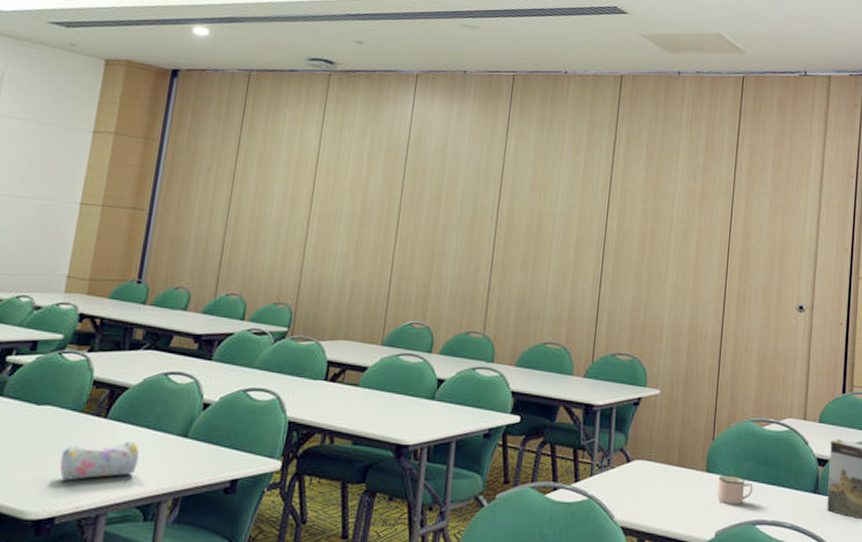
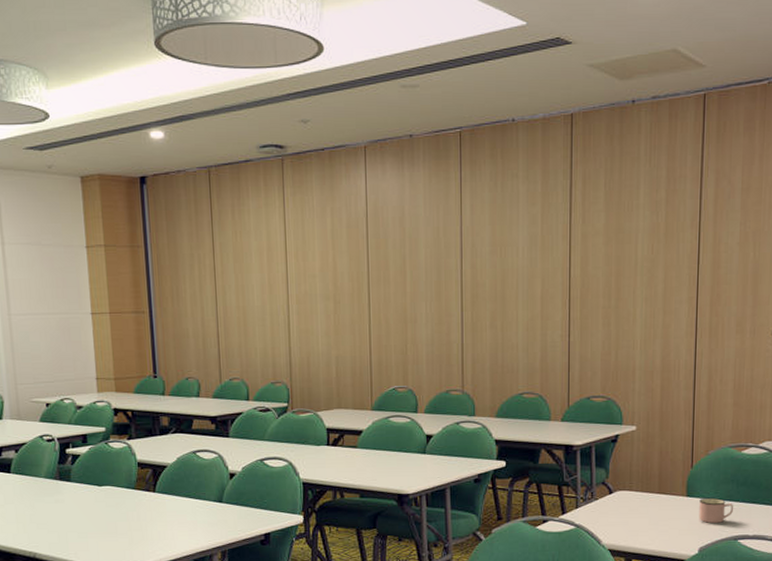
pencil case: present [59,442,140,481] -> none [127,509,188,543]

